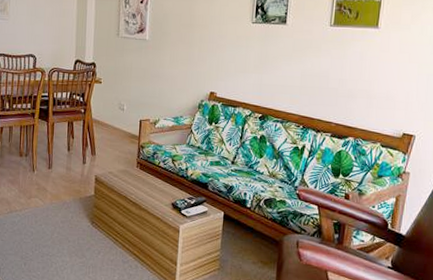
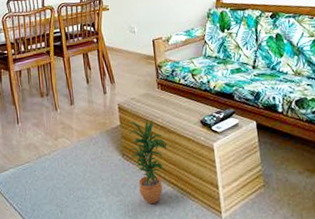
potted plant: none [100,193,136,270] -> present [129,120,168,205]

